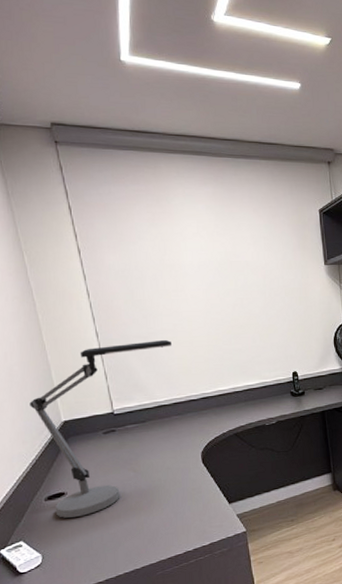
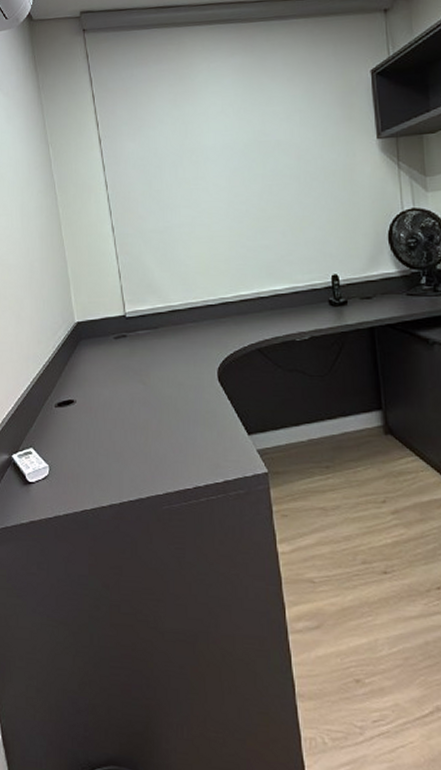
desk lamp: present [30,339,172,518] -> none [46,234,189,430]

